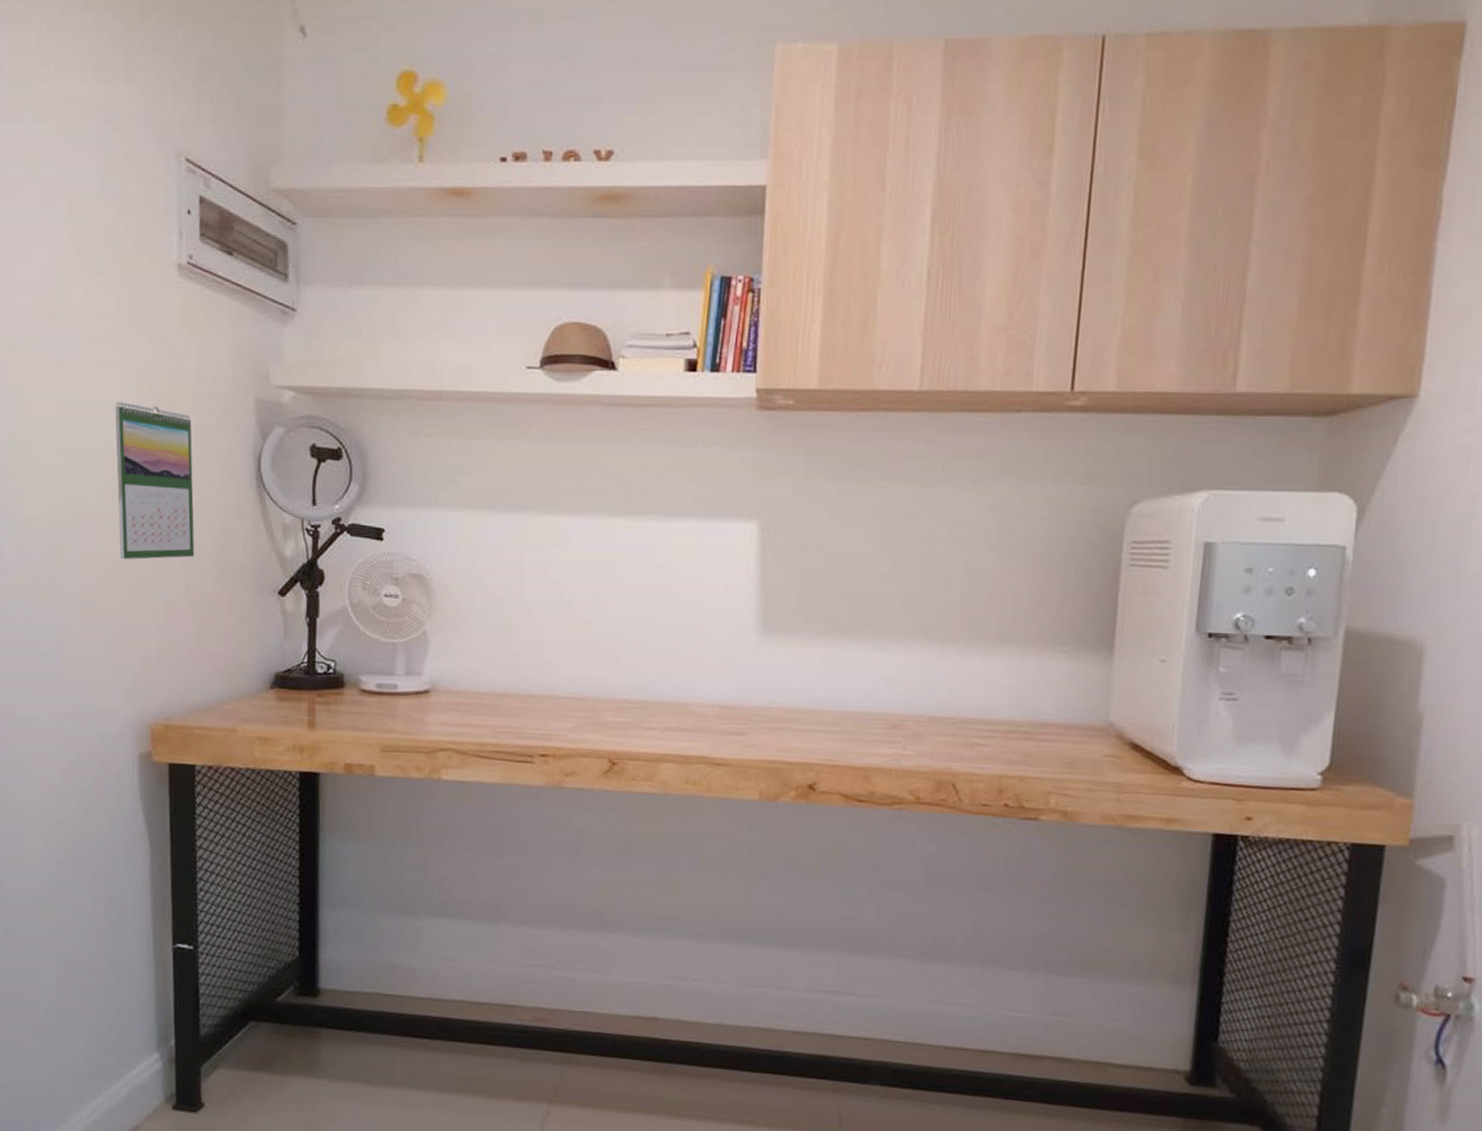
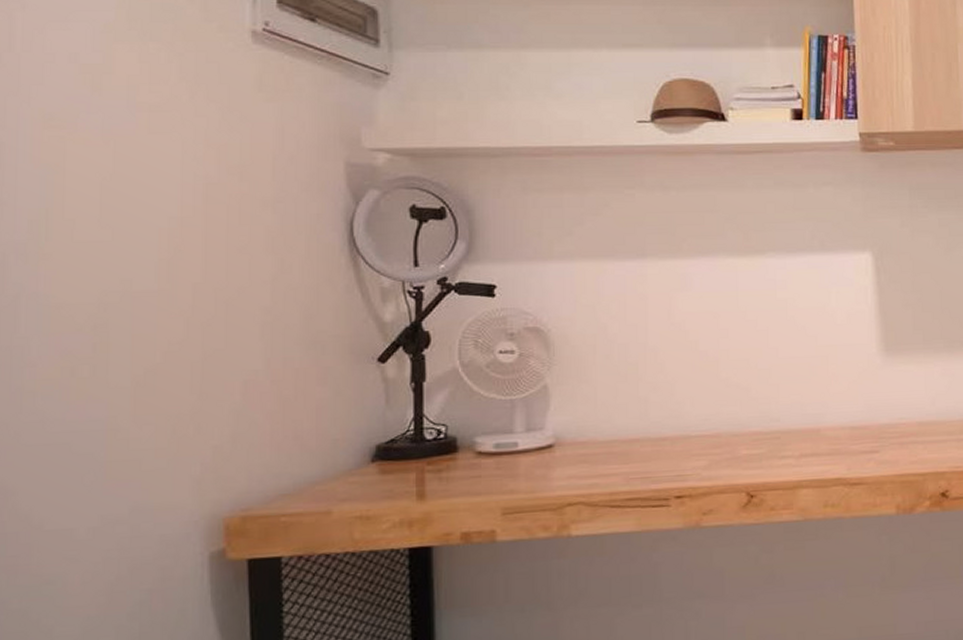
calendar: present [115,402,195,560] -> none [176,172,277,340]

